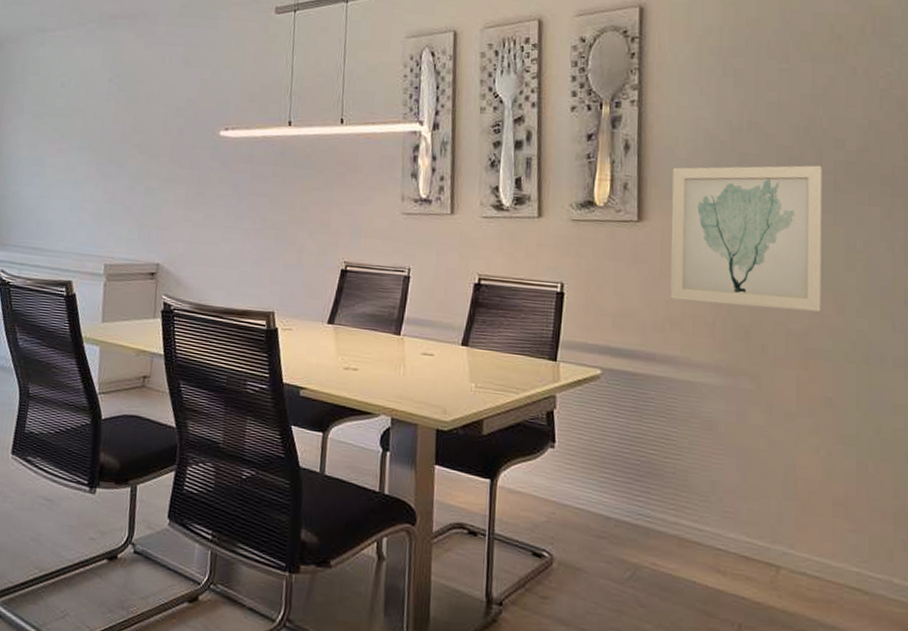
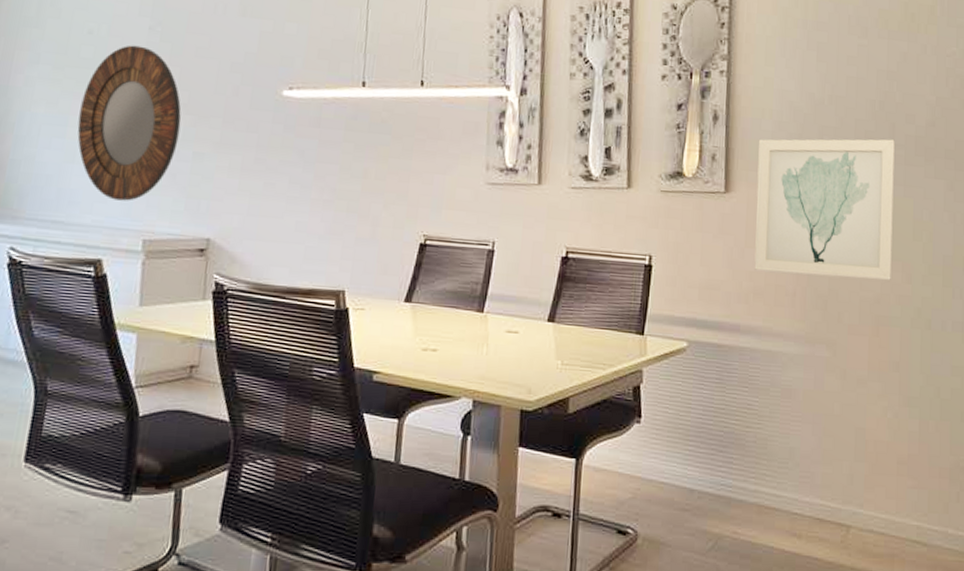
home mirror: none [52,95,136,231] -> present [77,45,181,201]

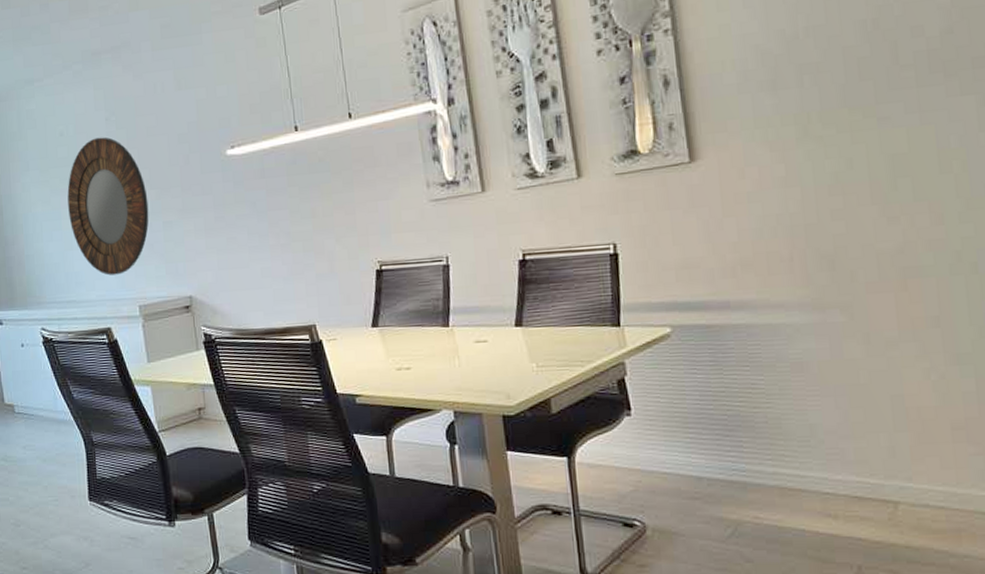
wall art: present [754,139,895,280] -> none [723,60,916,240]

